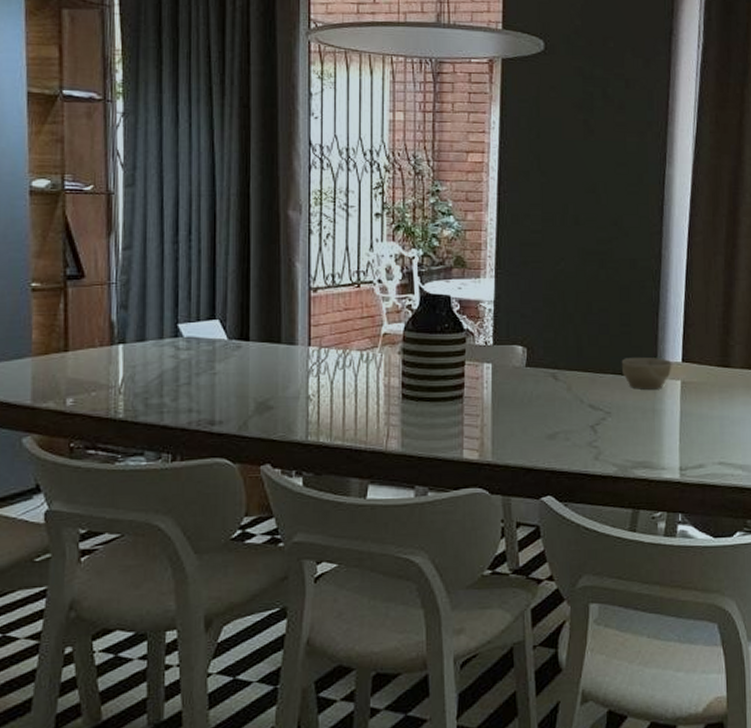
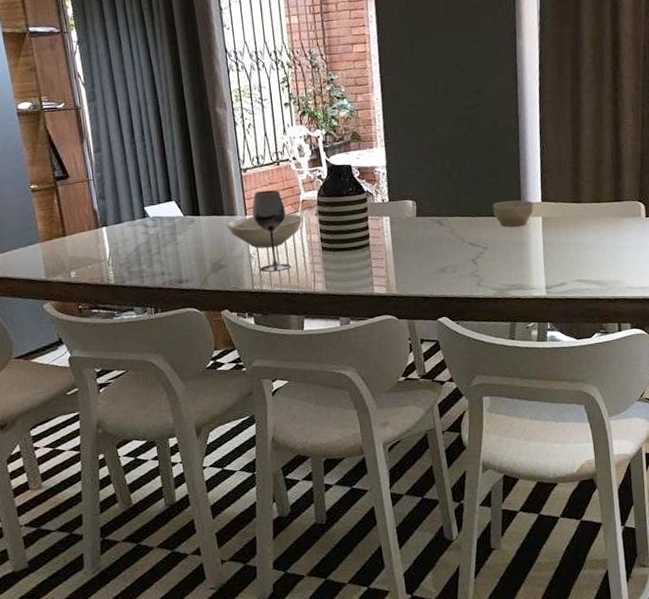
bowl: none [282,348,382,389] -> present [226,214,304,248]
wineglass: none [318,316,360,419] -> present [252,190,292,272]

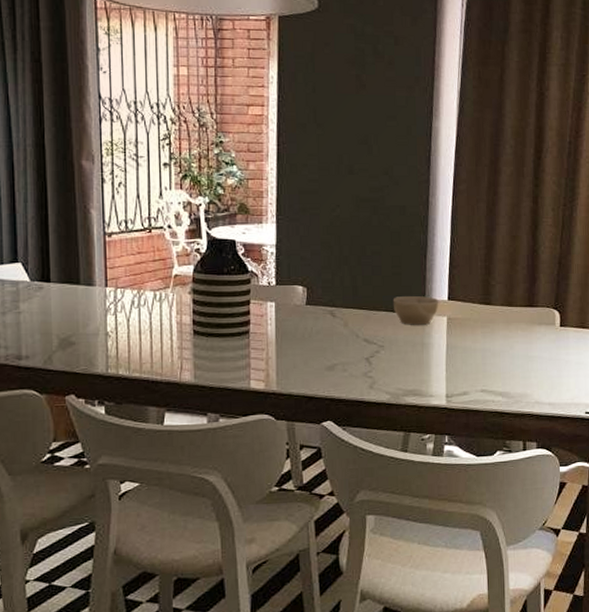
bowl: present [226,214,304,248] -> none [81,289,174,326]
wineglass: present [252,190,292,272] -> none [114,259,155,354]

